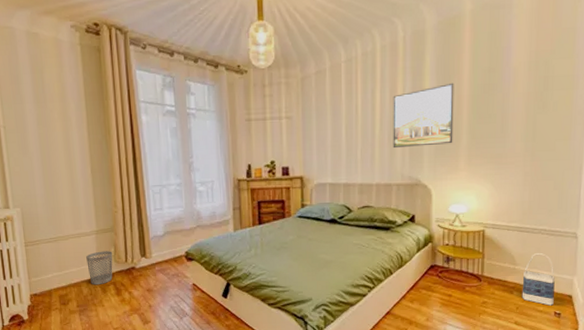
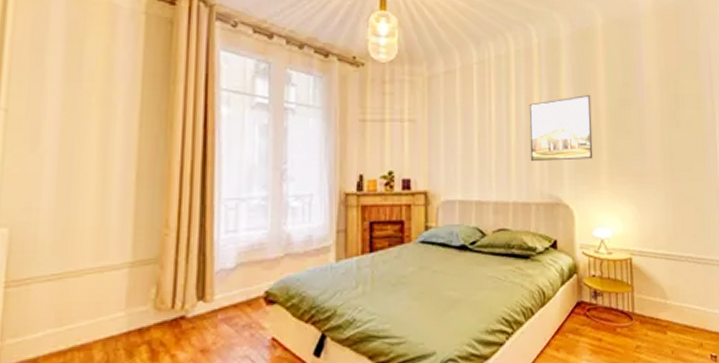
wastebasket: present [86,251,113,285] -> none [107,292,153,347]
bag: present [521,253,555,306] -> none [675,284,709,347]

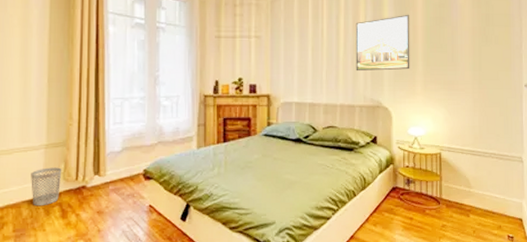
wastebasket: none [107,292,153,347] -> present [31,167,62,207]

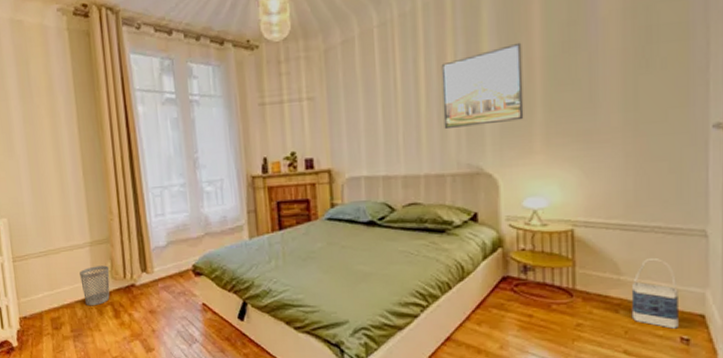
bag: none [477,177,506,229] -> present [631,258,678,329]

